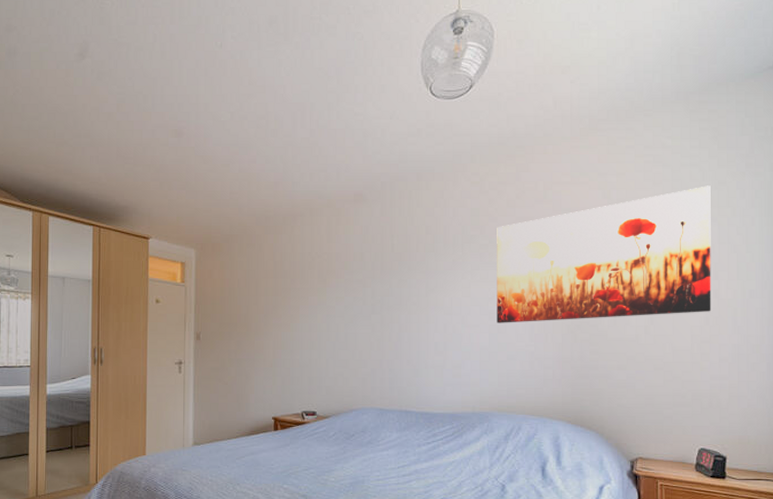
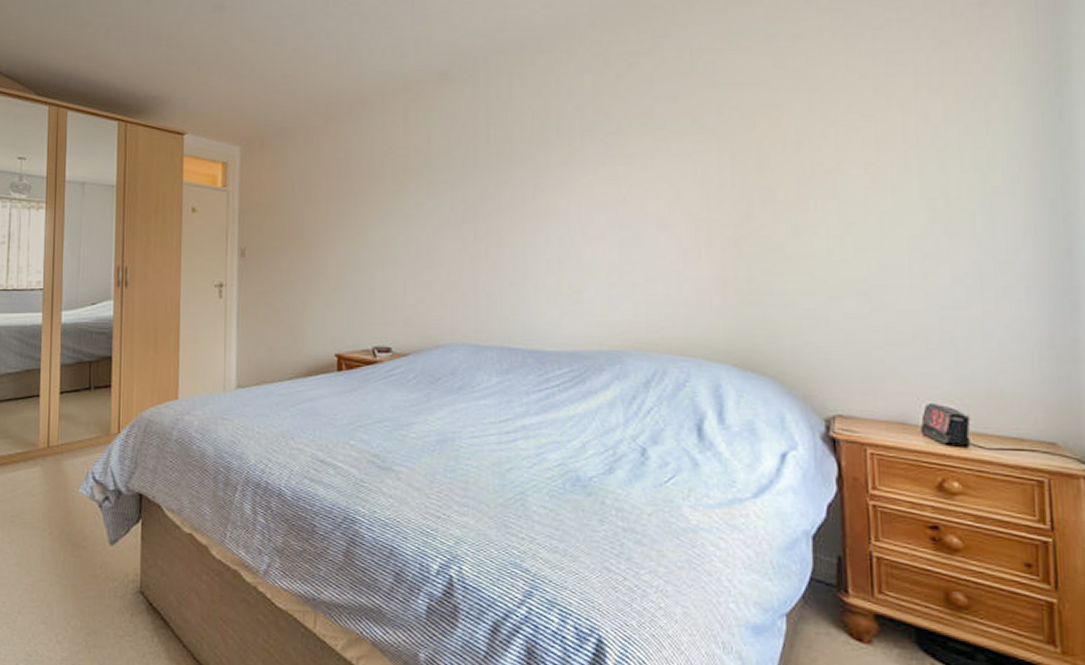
wall art: present [497,185,712,323] -> none [627,46,937,234]

